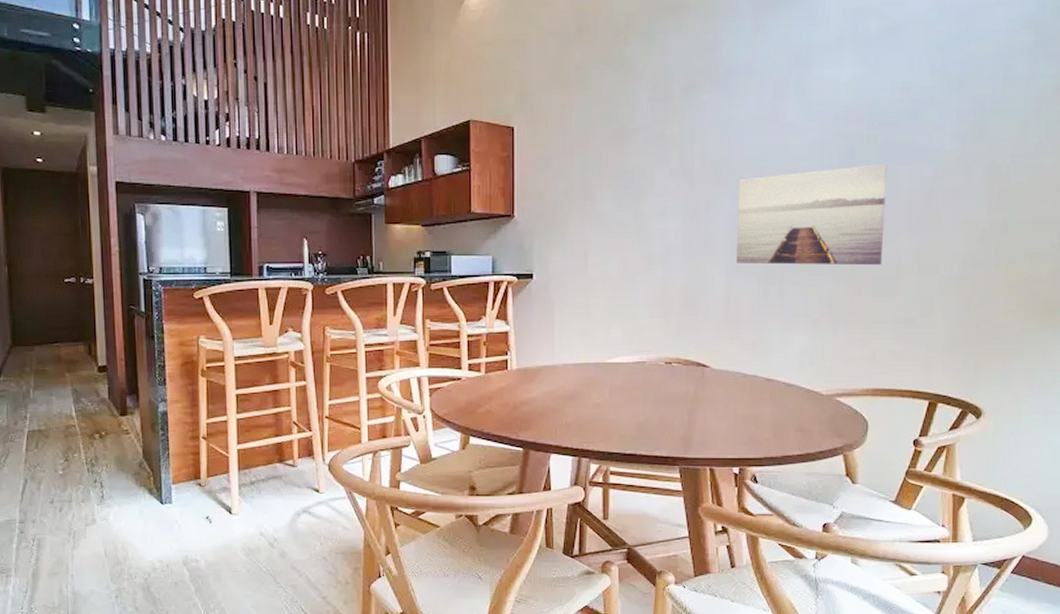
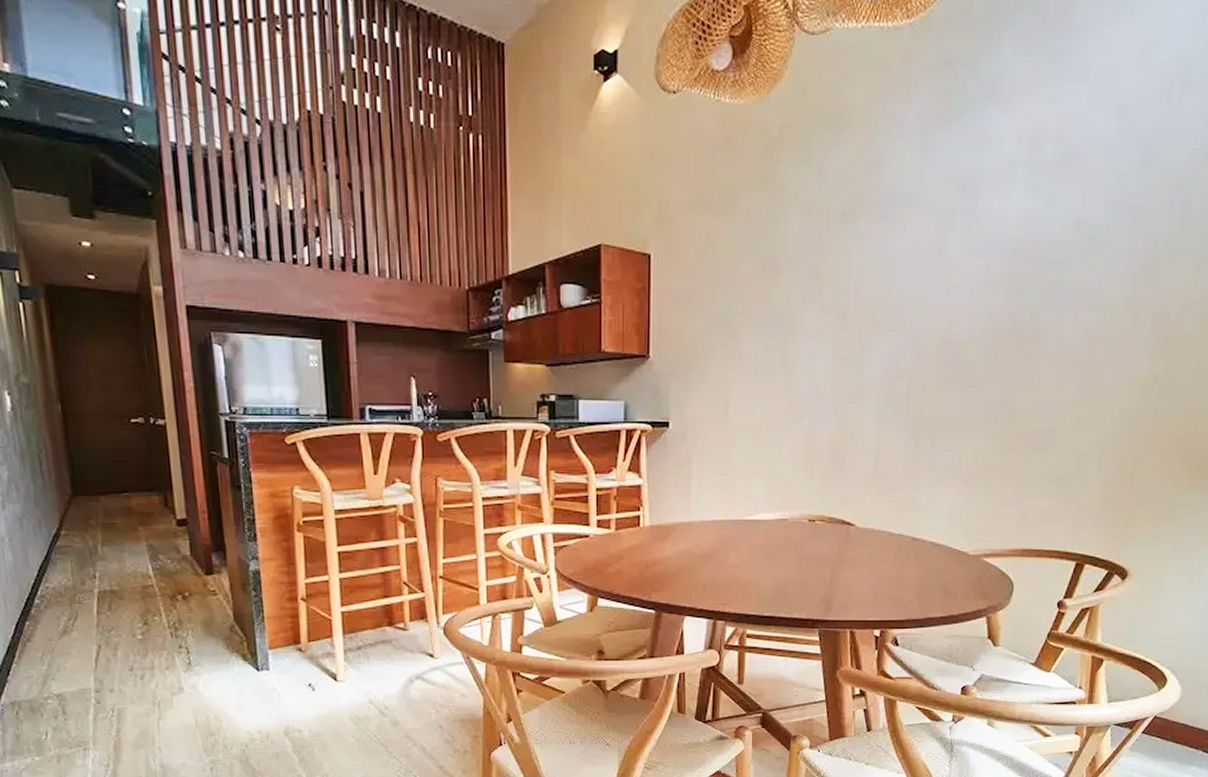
wall art: present [736,164,888,266] -> none [888,308,1053,419]

